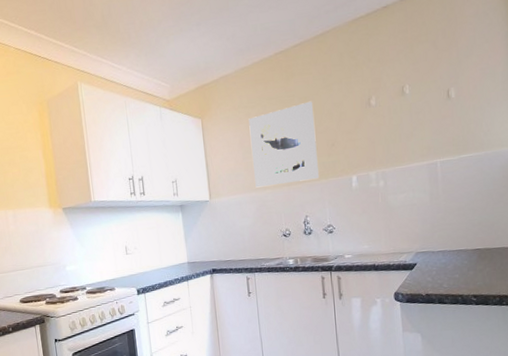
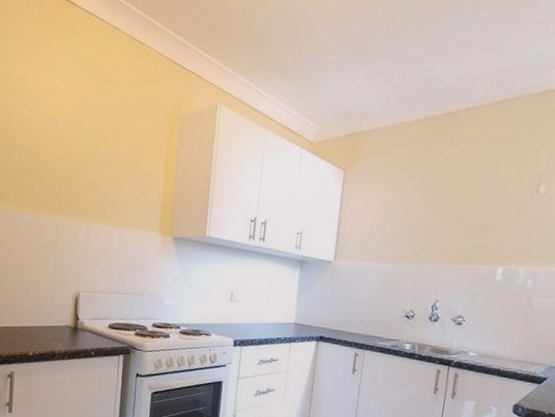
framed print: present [248,101,319,188] -> none [387,174,474,263]

